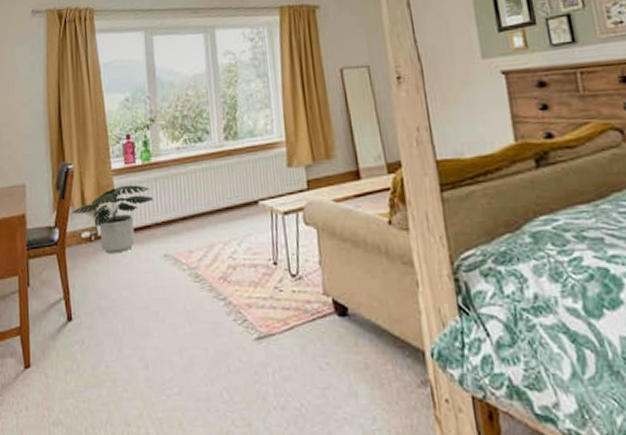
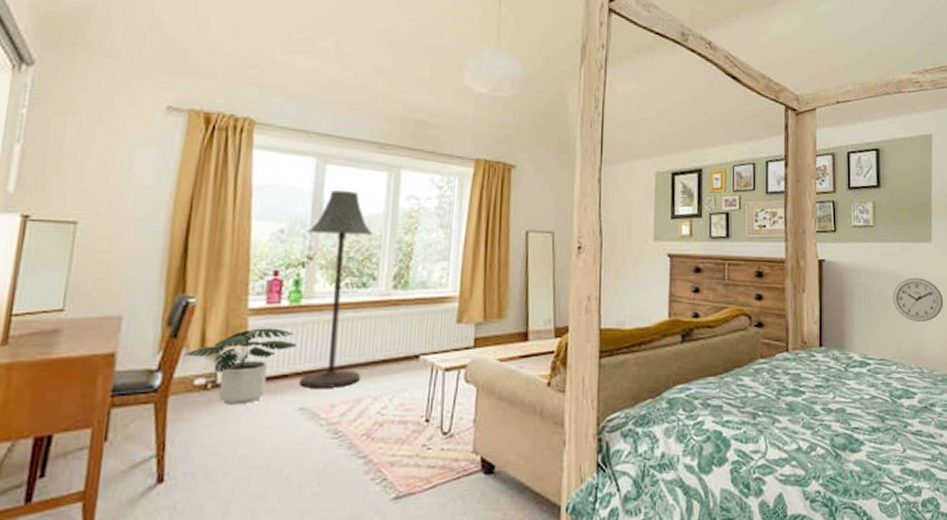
floor lamp: none [148,56,209,237] -> present [299,190,372,388]

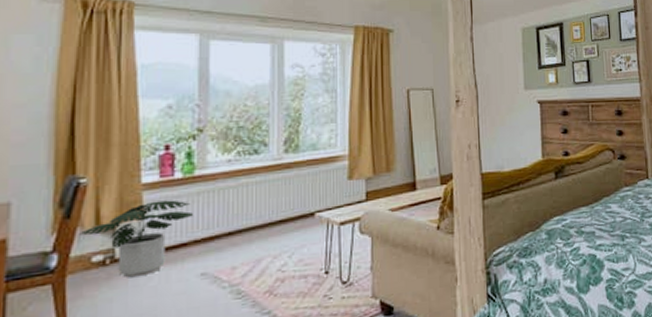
floor lamp: present [299,190,372,388] -> none [197,64,260,254]

